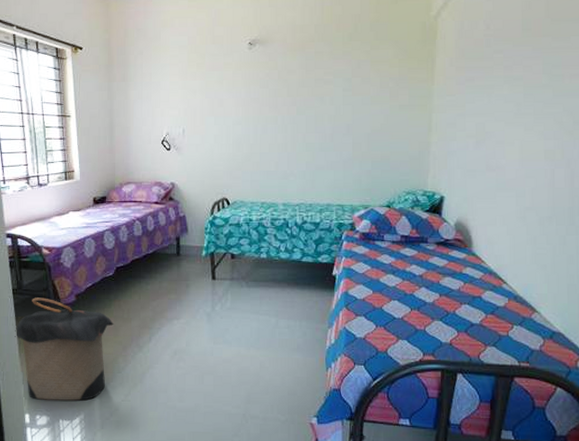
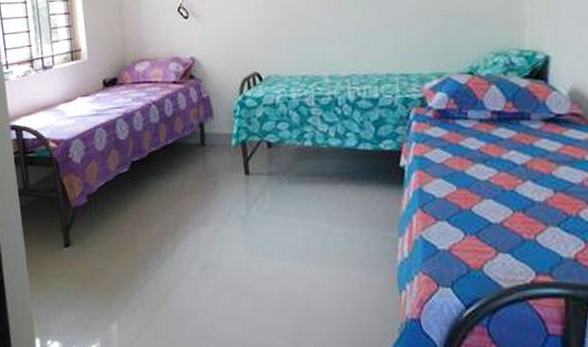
laundry hamper: present [15,297,115,401] -> none [22,199,132,325]

